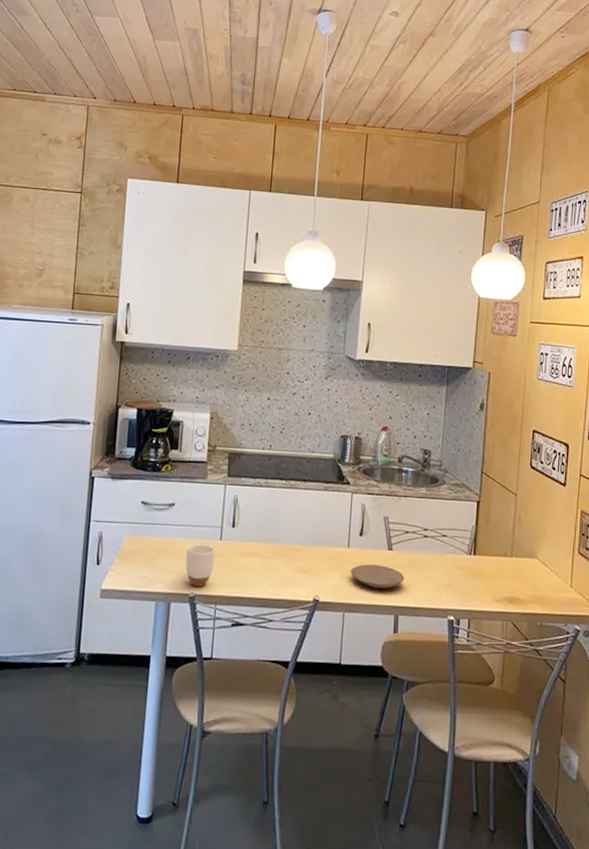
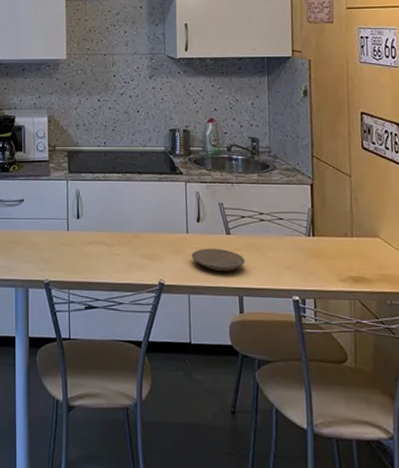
mug: present [185,544,216,587] -> none [38,235,64,274]

